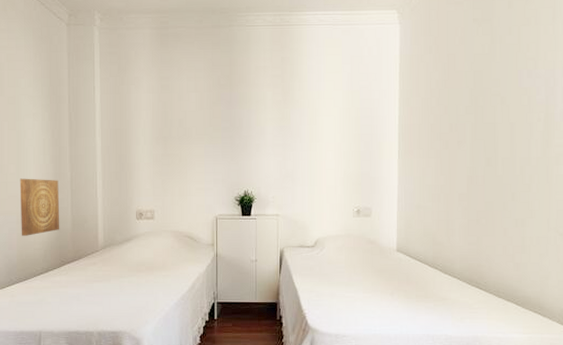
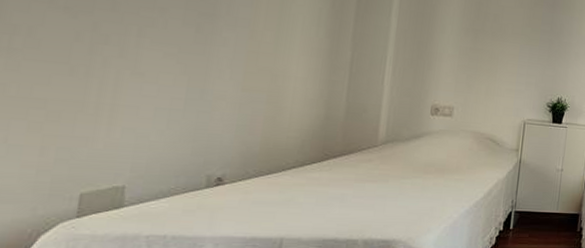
wall art: present [19,178,60,236] -> none [270,49,334,121]

